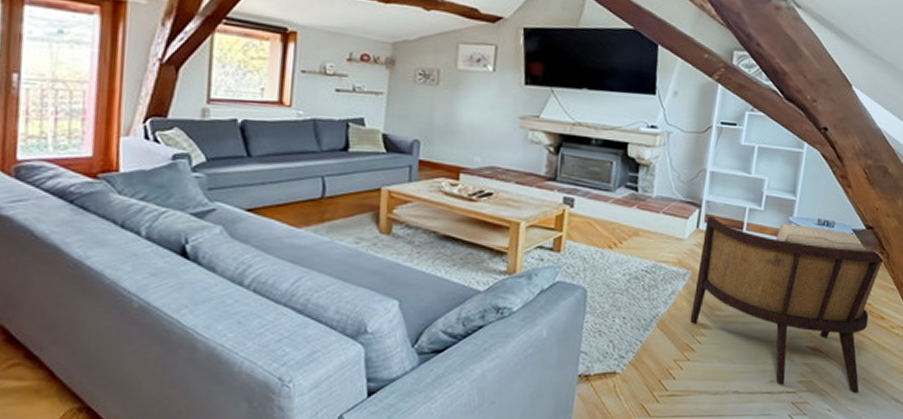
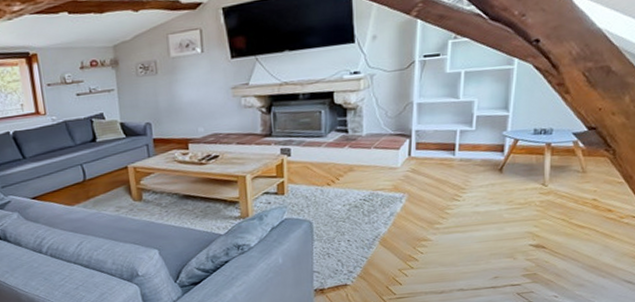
armchair: present [690,216,882,393] -> none [410,135,608,280]

